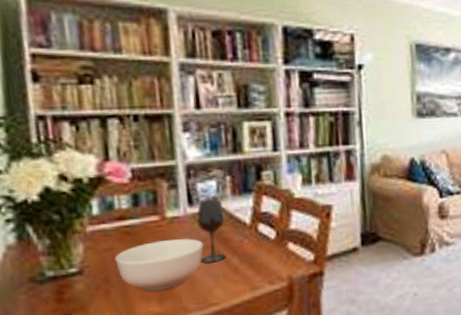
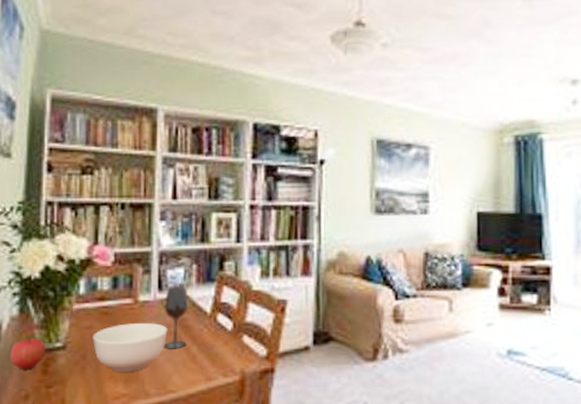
fruit: none [11,265,59,301] -> present [10,337,46,370]

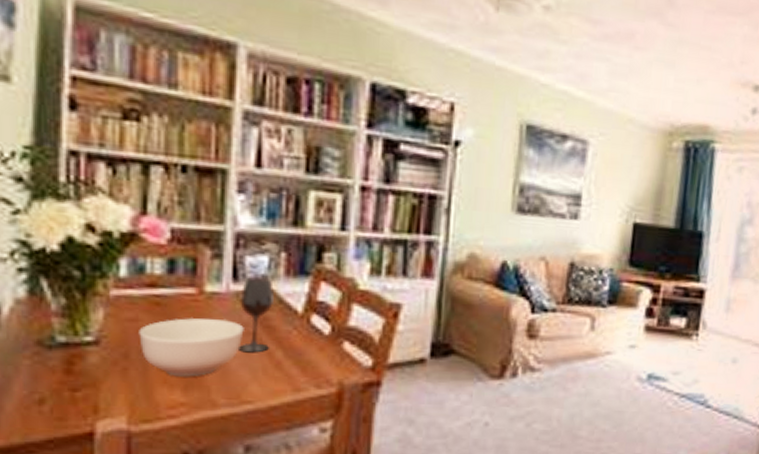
fruit: present [10,337,46,370] -> none [14,326,70,368]

